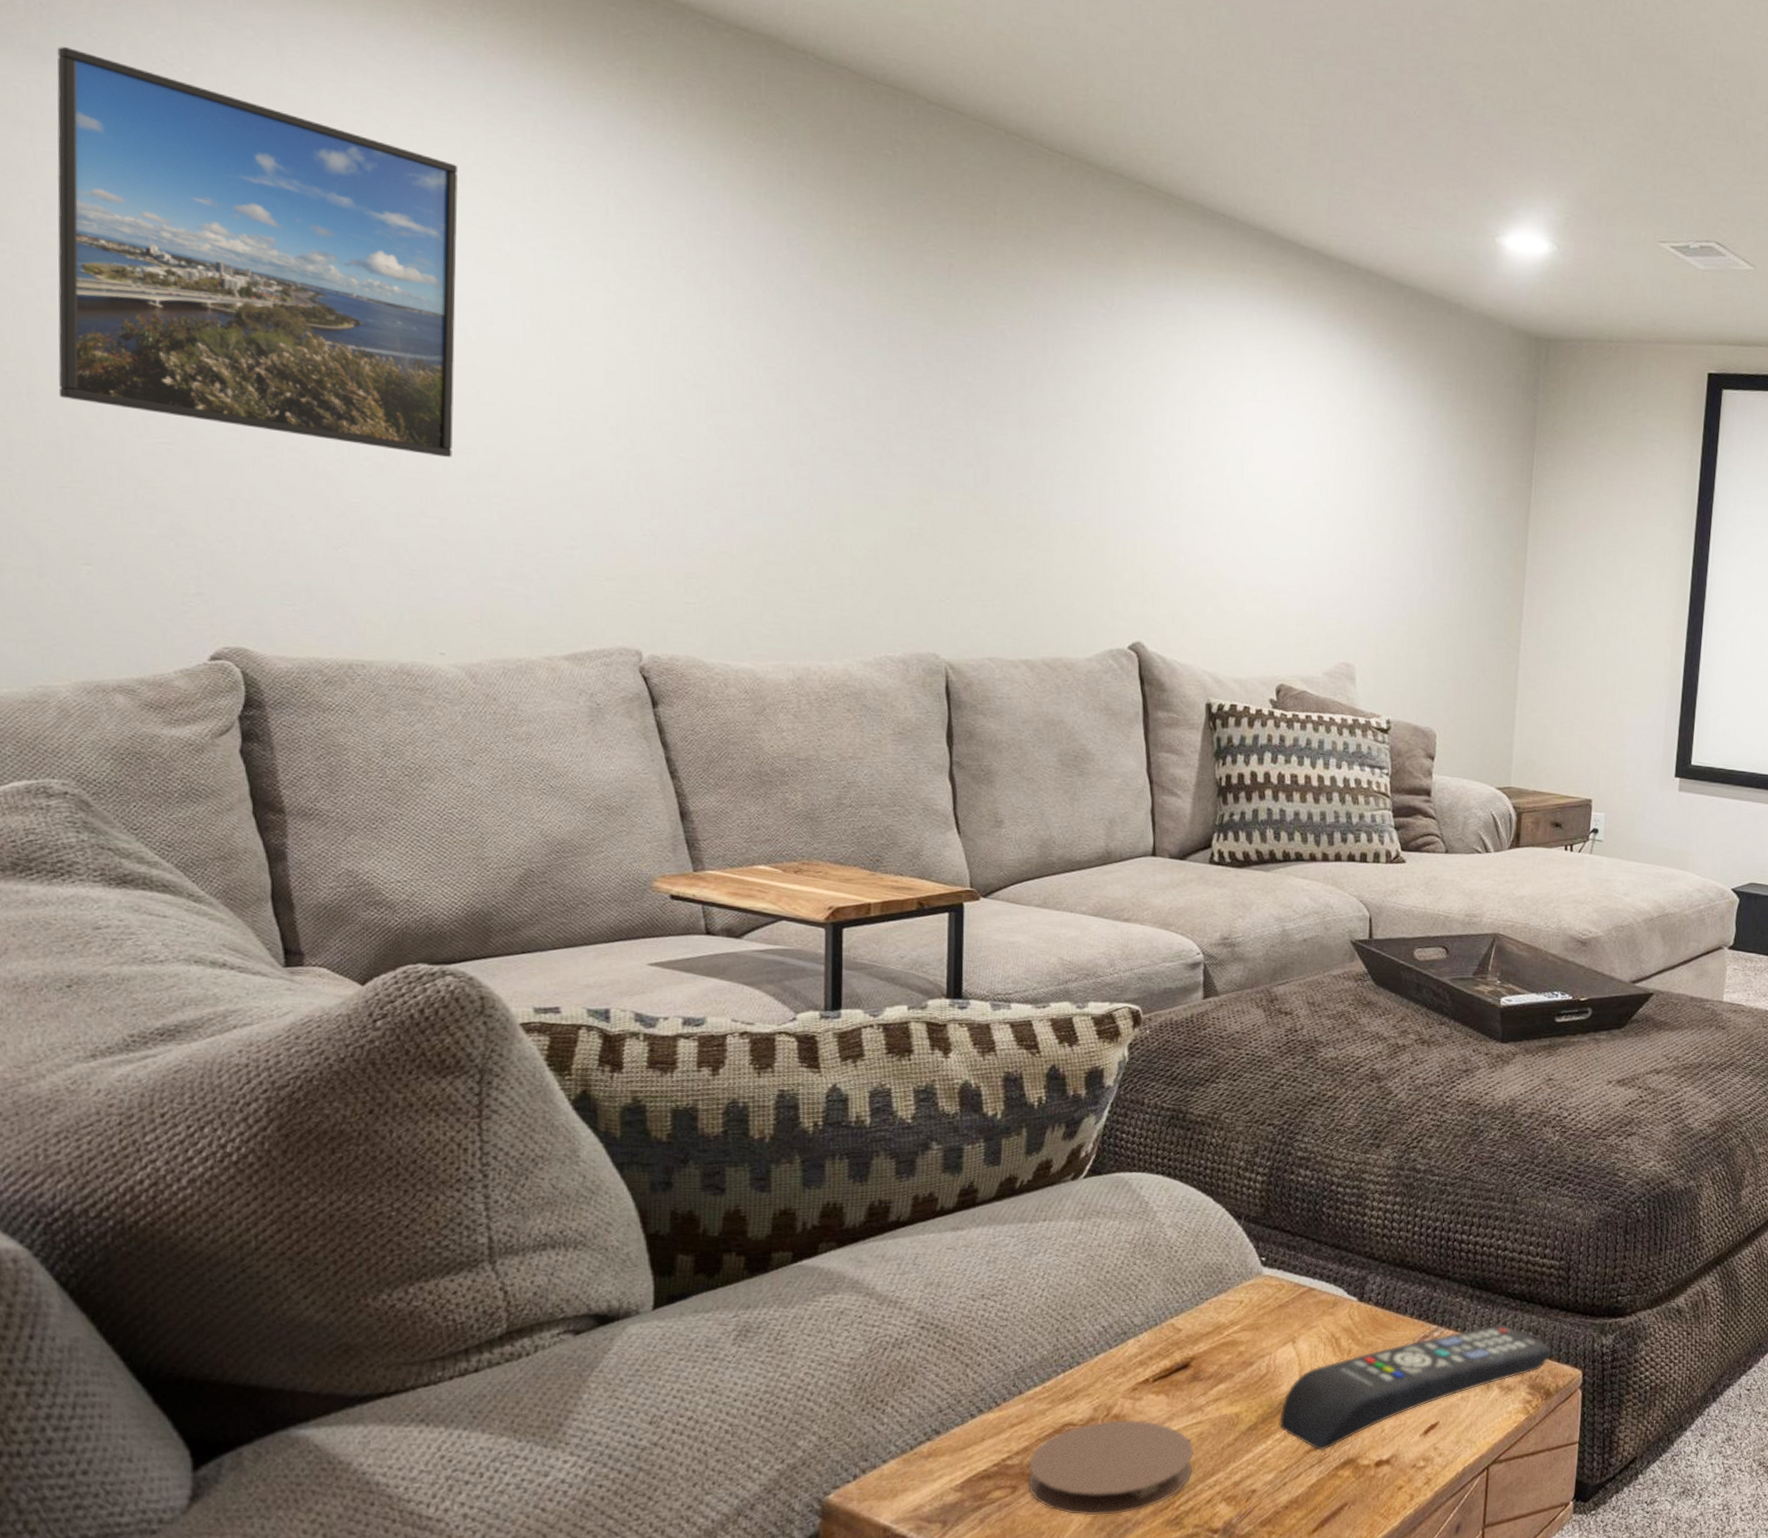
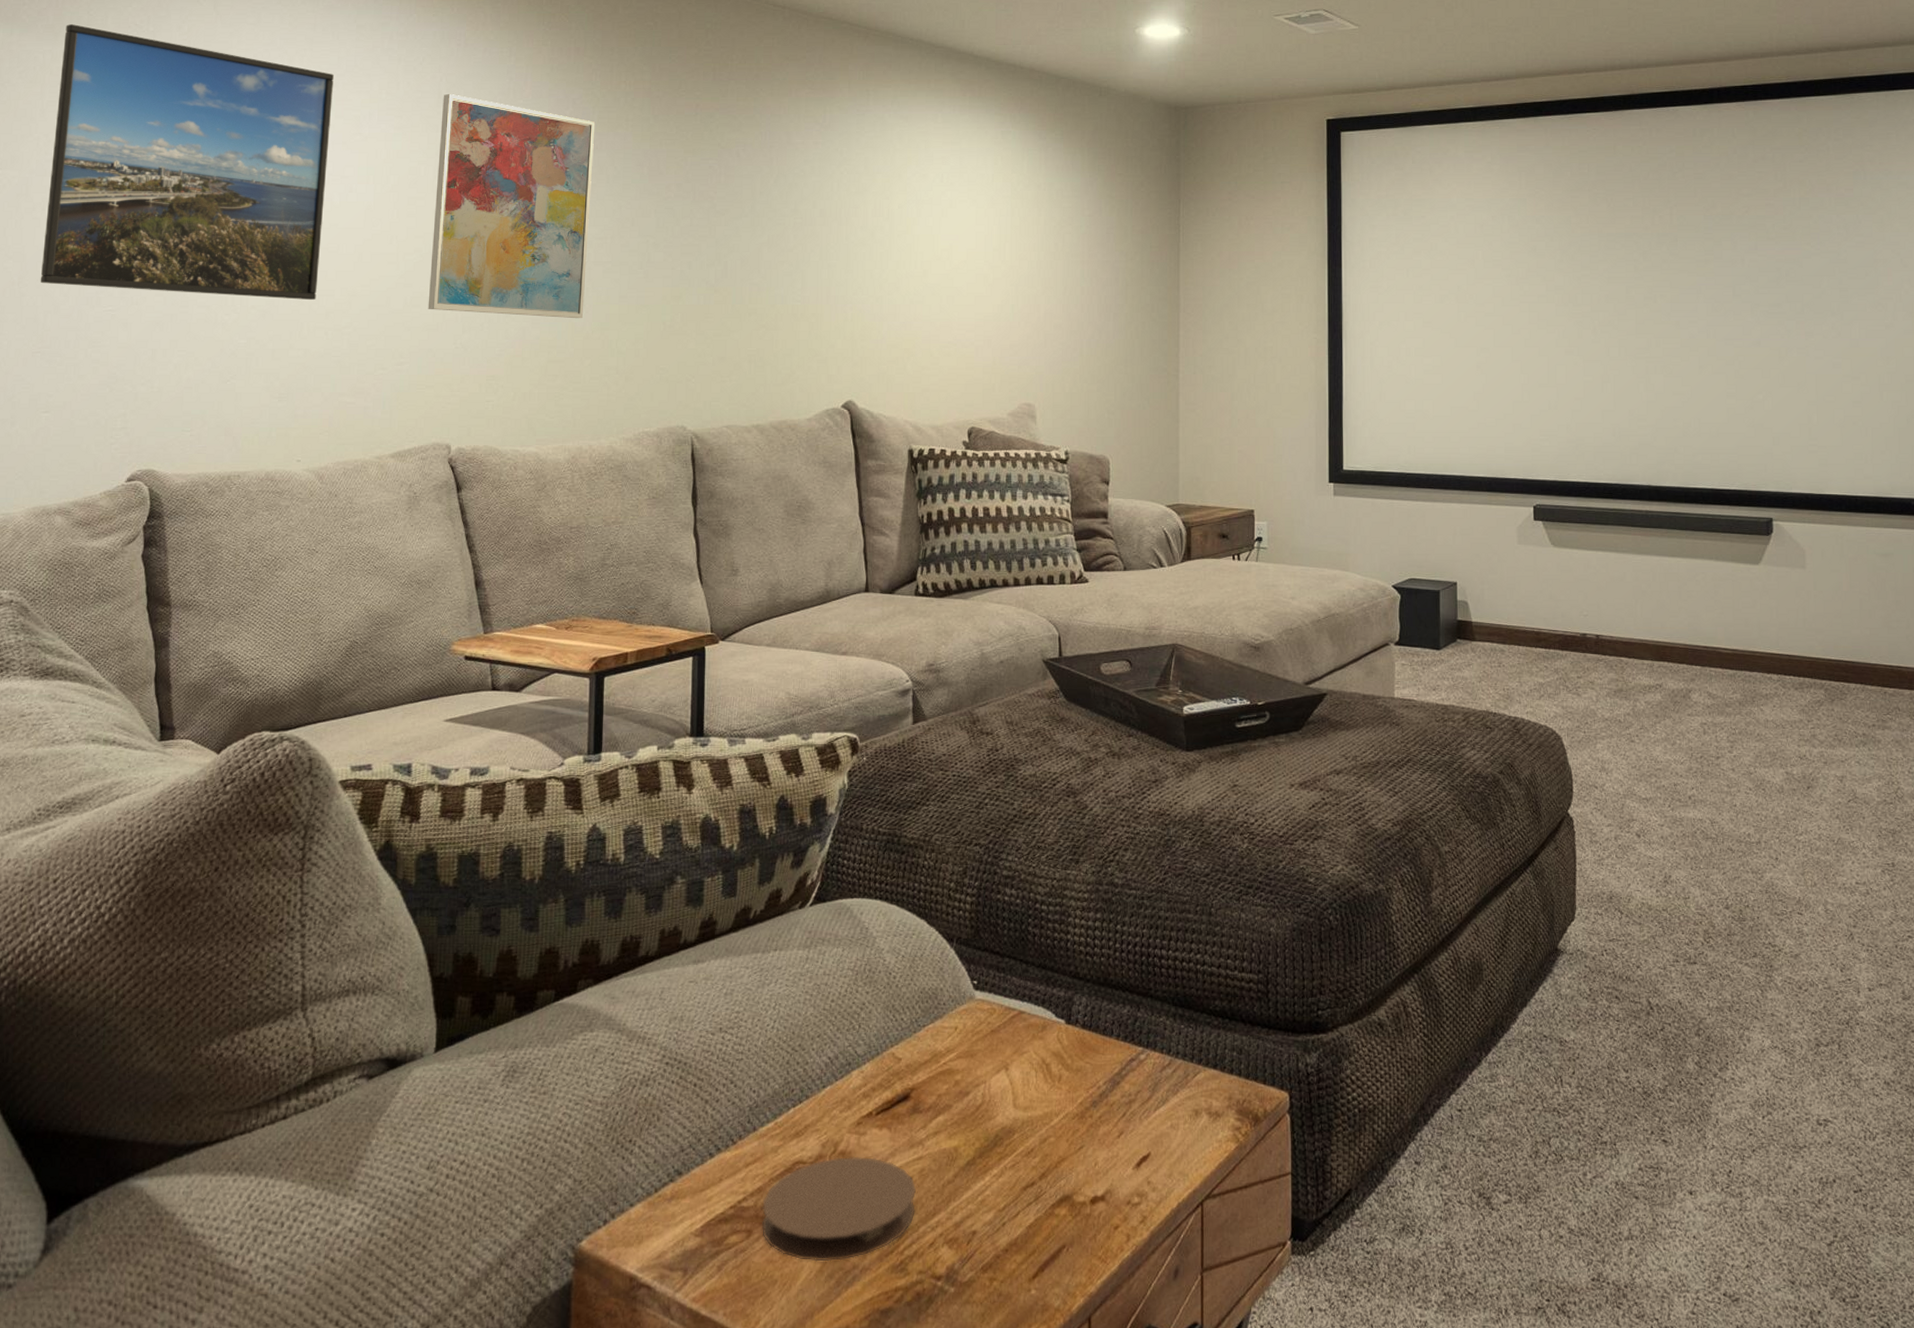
wall art: none [603,210,818,515] -> present [428,93,596,319]
remote control: present [1279,1324,1551,1451] -> none [996,1044,1256,1187]

